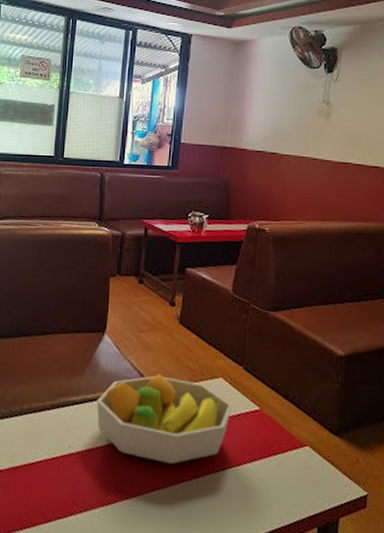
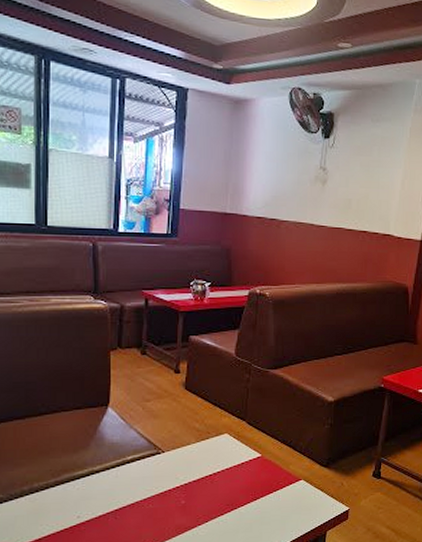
fruit bowl: present [96,373,233,464] -> none [104,437,237,516]

